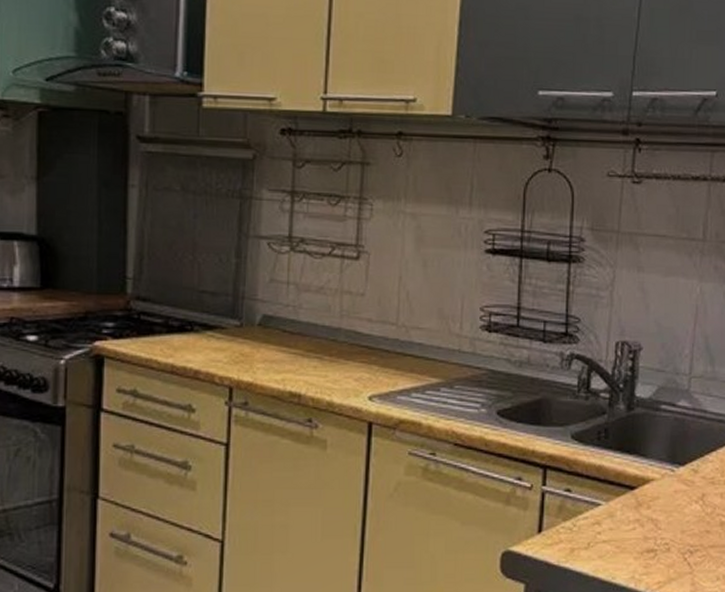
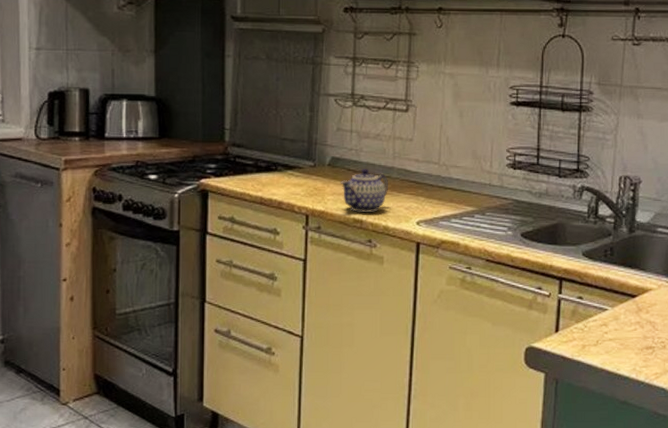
teapot: none [273,329,334,384] -> present [340,168,388,212]

